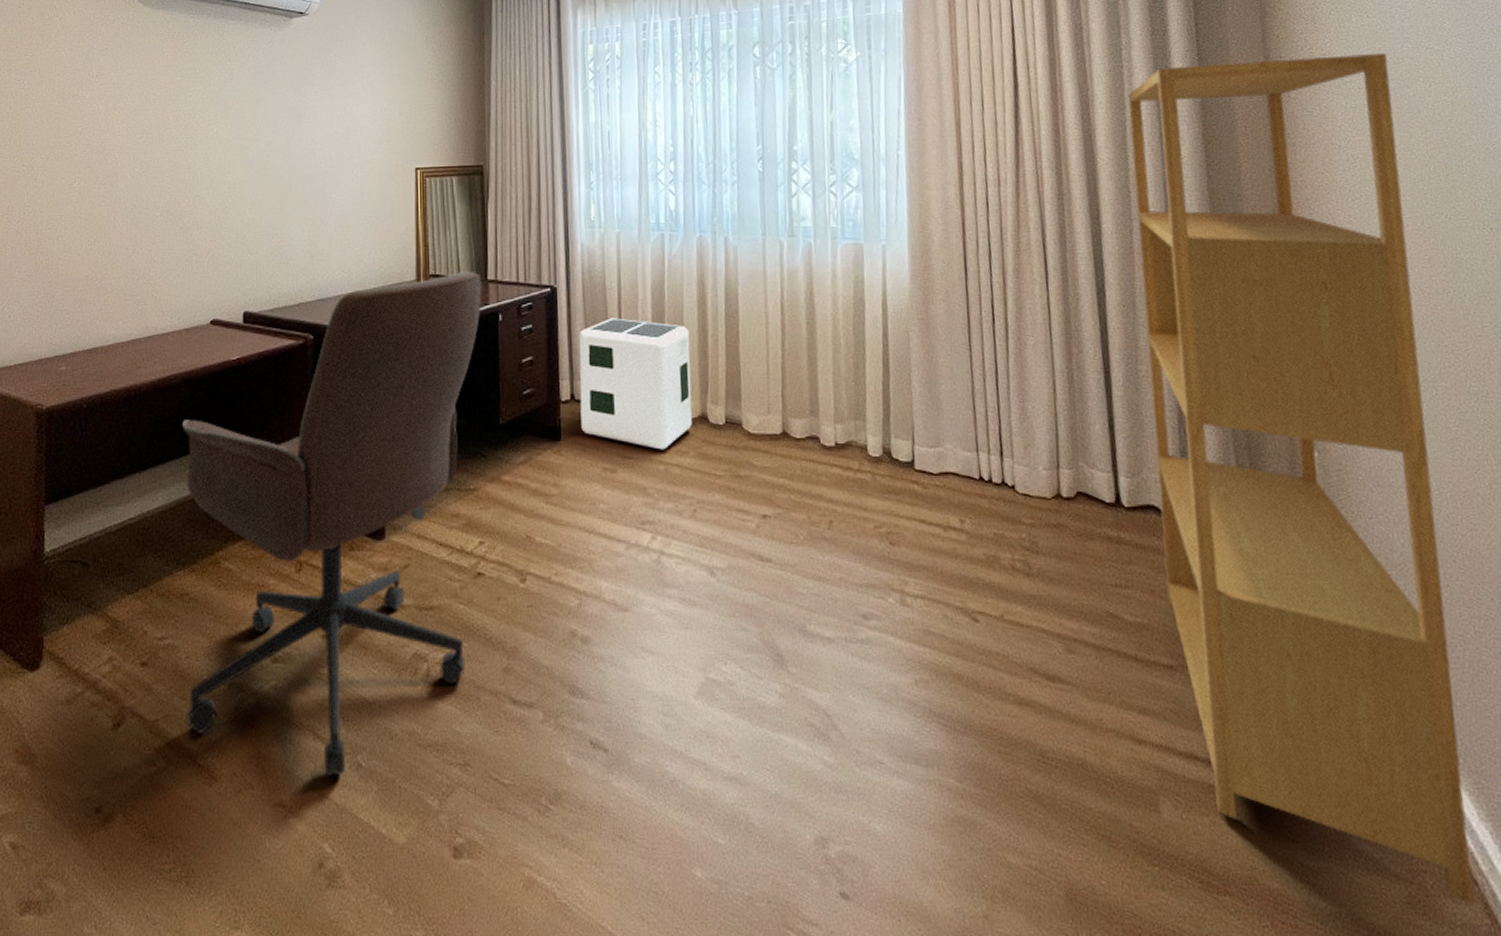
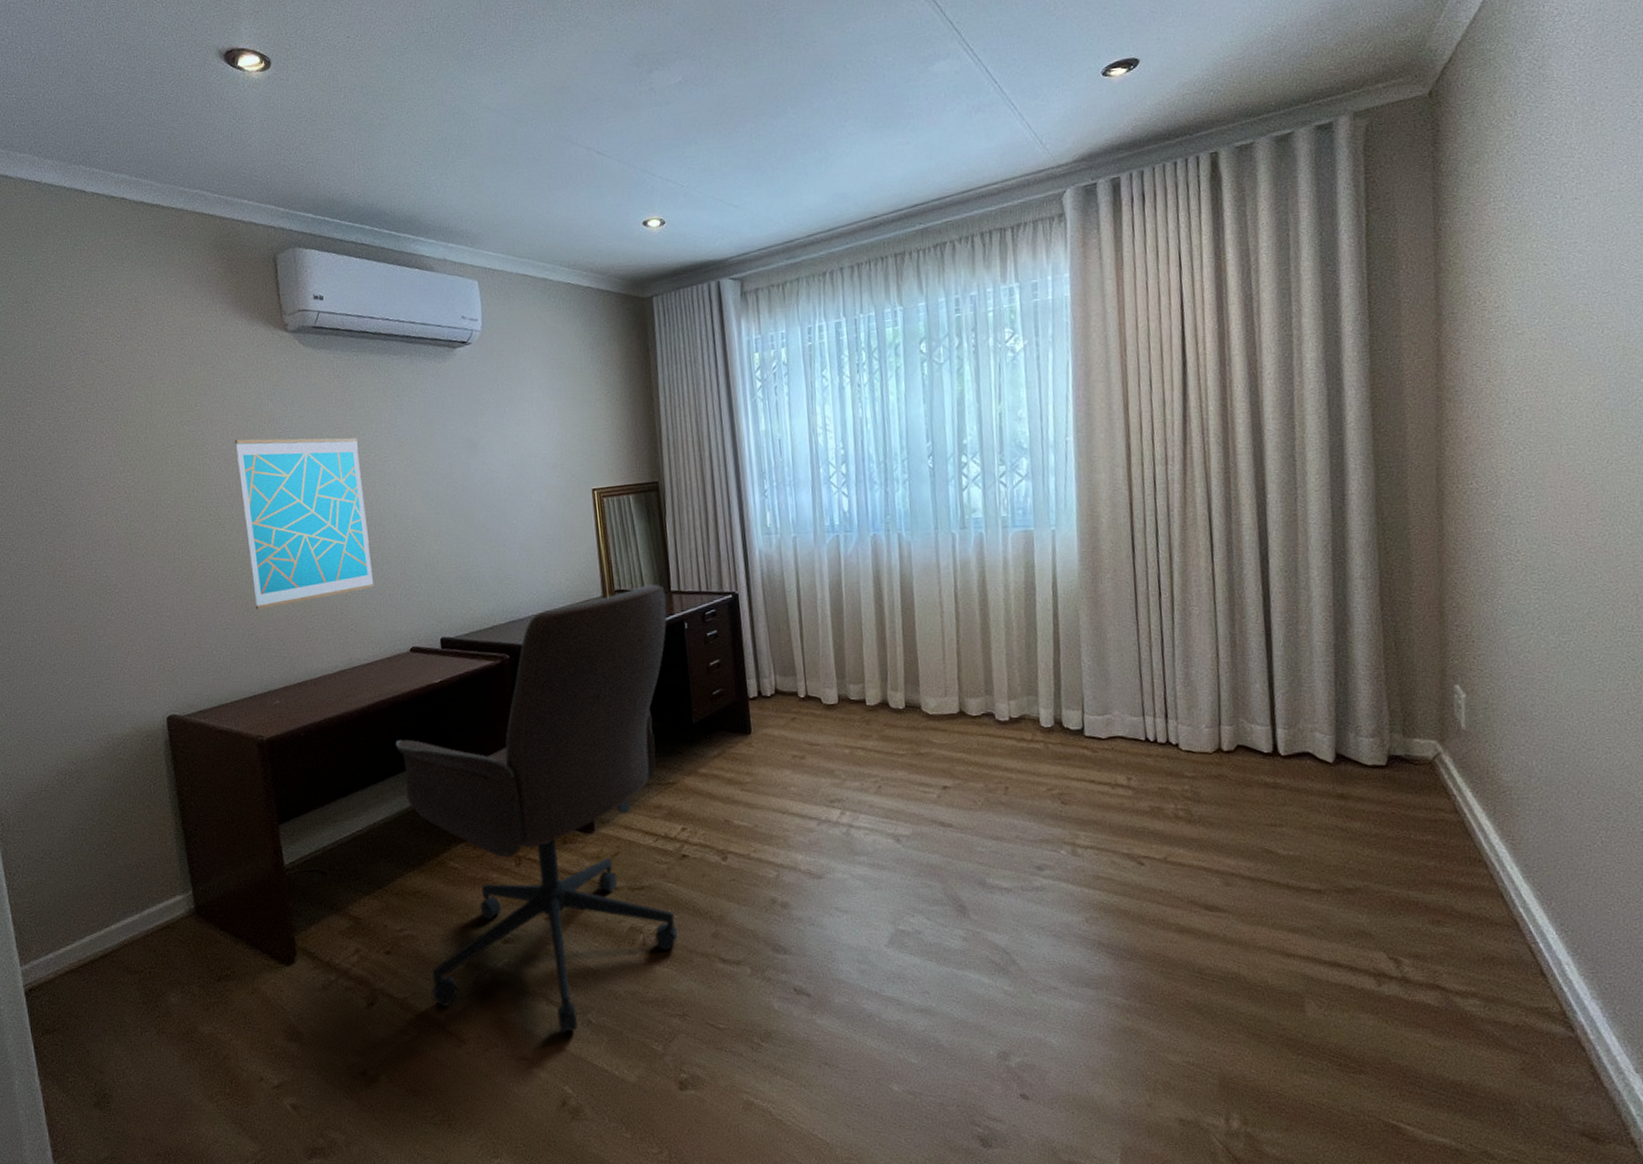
wall art: none [55,91,183,268] -> present [234,438,375,610]
air purifier: present [579,318,692,450] -> none [762,618,874,736]
bookshelf: present [1128,54,1475,905] -> none [1297,302,1581,1067]

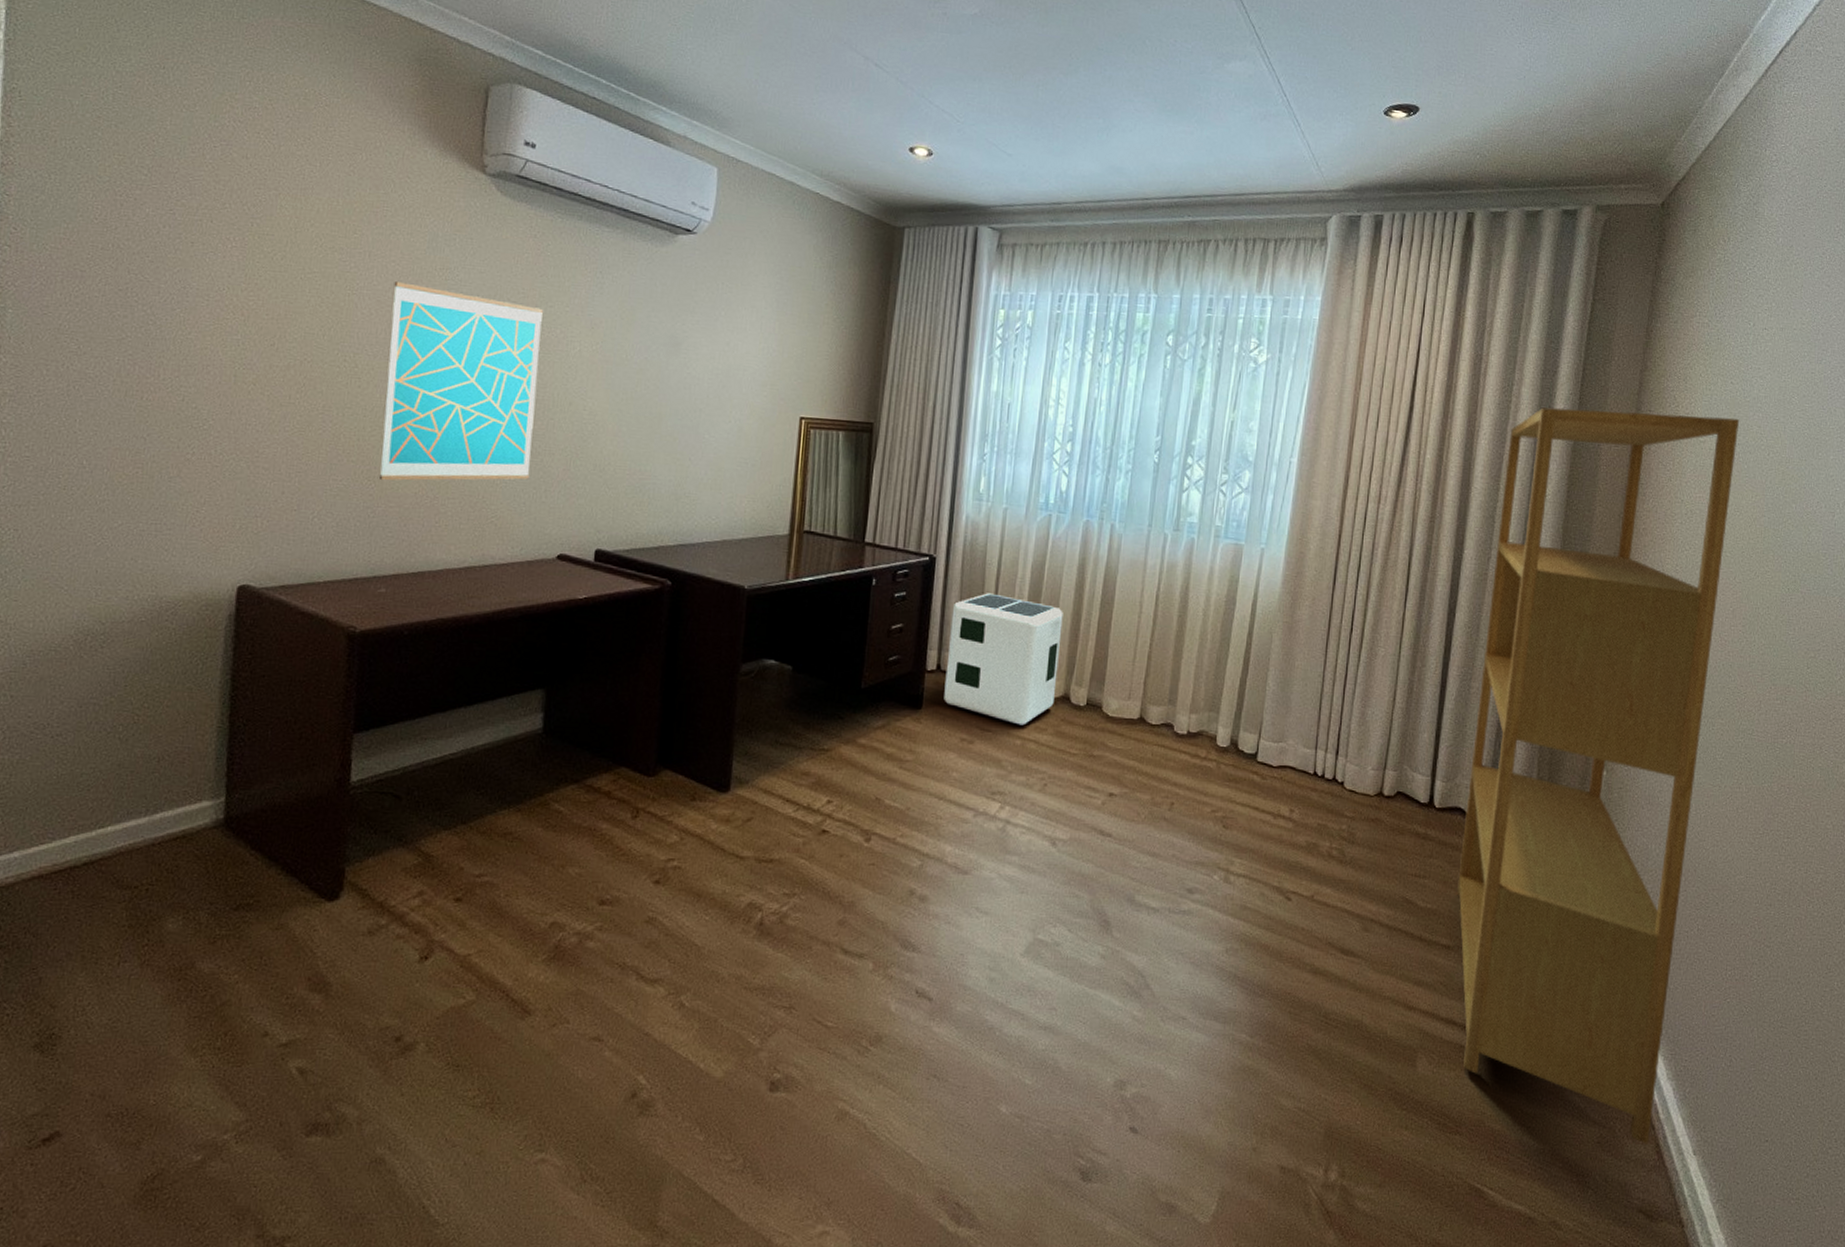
office chair: present [395,584,678,1034] -> none [502,530,859,1015]
air purifier: none [762,618,874,736] -> present [944,593,1063,726]
bookshelf: none [1297,302,1581,1067] -> present [1457,407,1740,1145]

